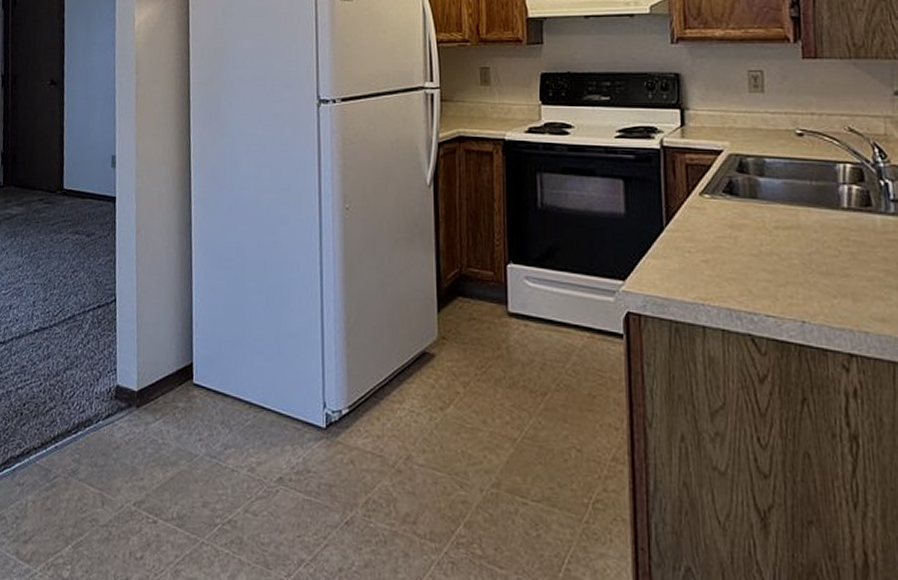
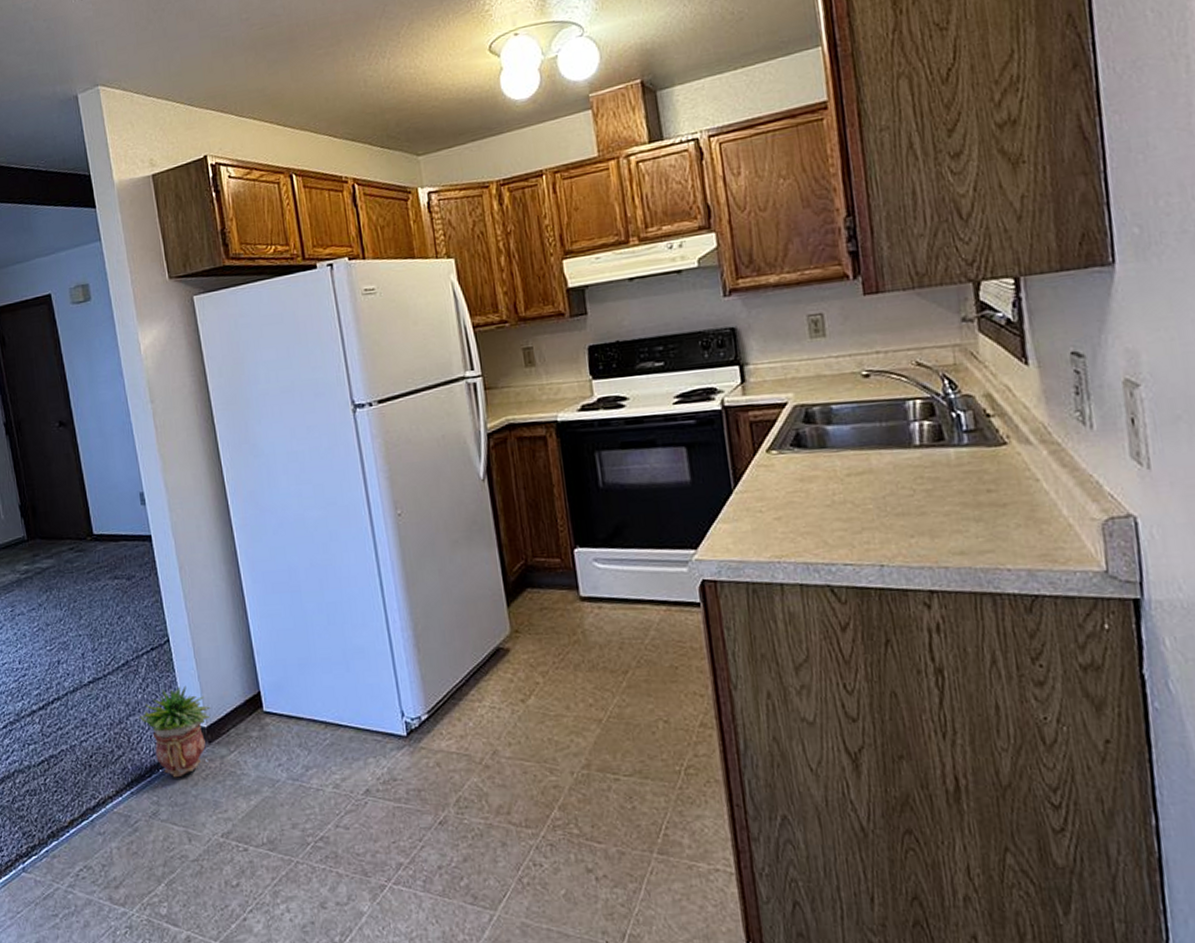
potted plant: none [75,346,144,438] -> present [139,685,211,778]

